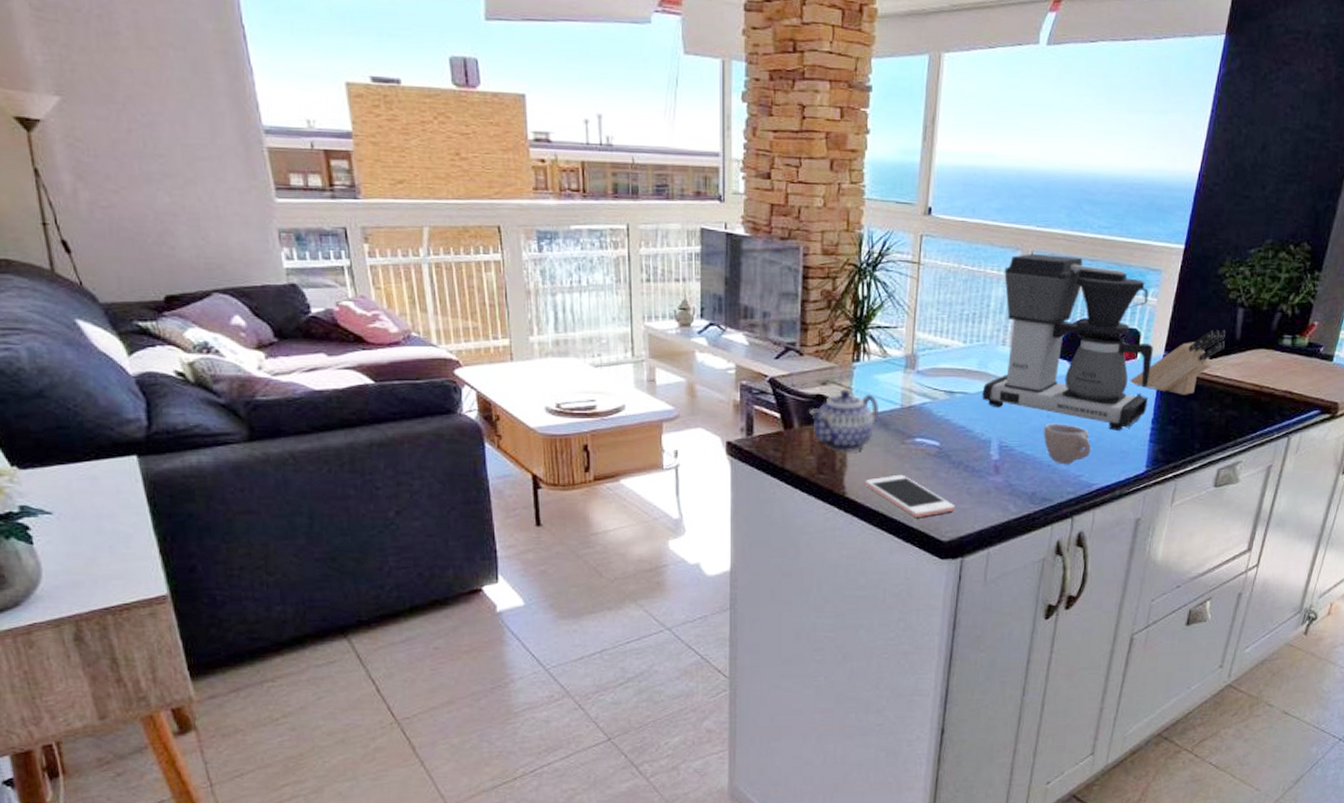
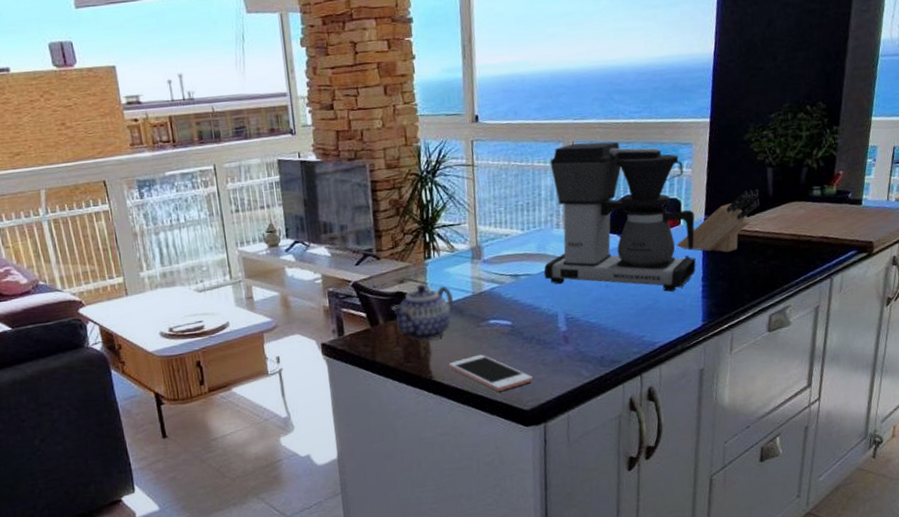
cup: present [1043,423,1091,465] -> none [603,291,650,328]

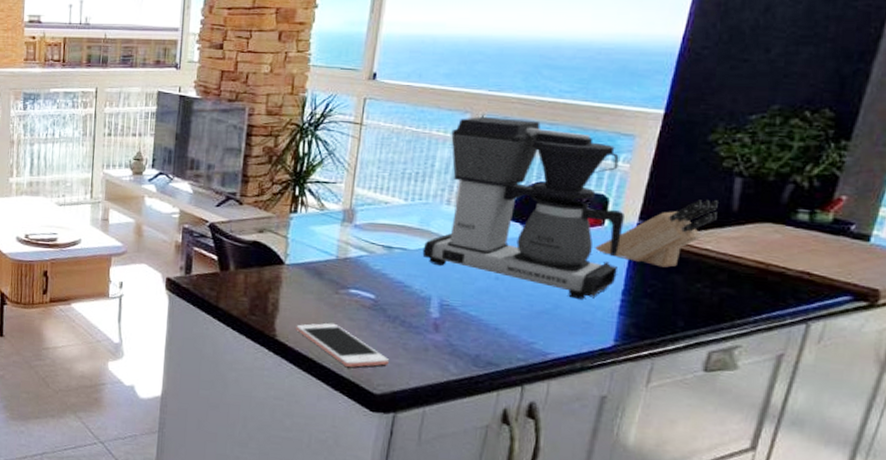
teapot: present [391,284,454,341] -> none [244,238,314,298]

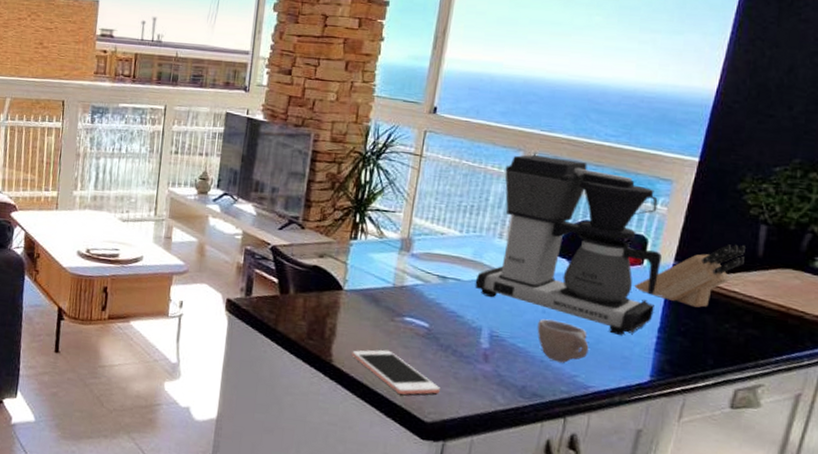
cup: none [490,286,547,330] -> present [537,319,589,363]

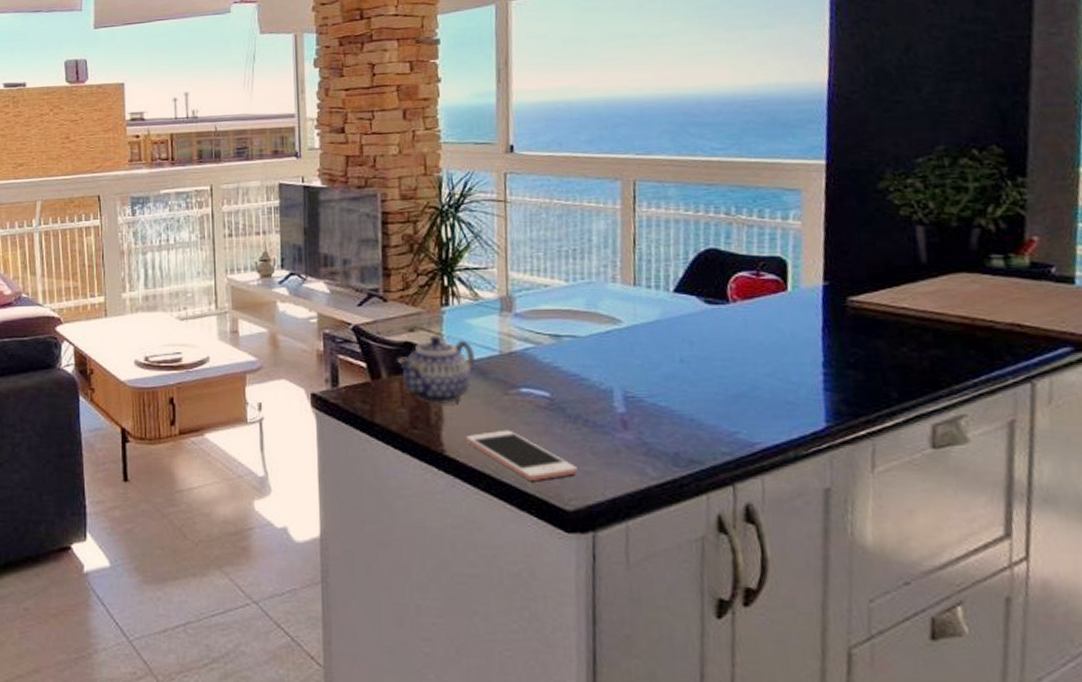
teapot: none [304,263,371,323] -> present [396,335,475,405]
coffee maker: present [475,155,662,335] -> none [594,182,813,377]
cup: present [537,319,589,363] -> none [677,369,745,419]
knife block: present [634,244,745,308] -> none [782,253,907,332]

